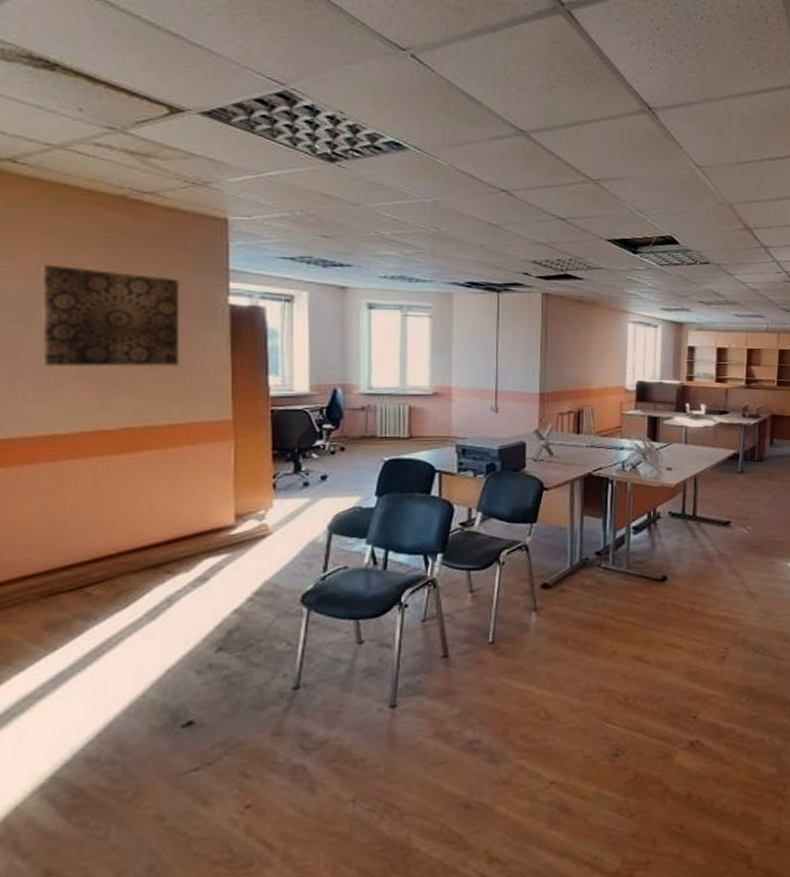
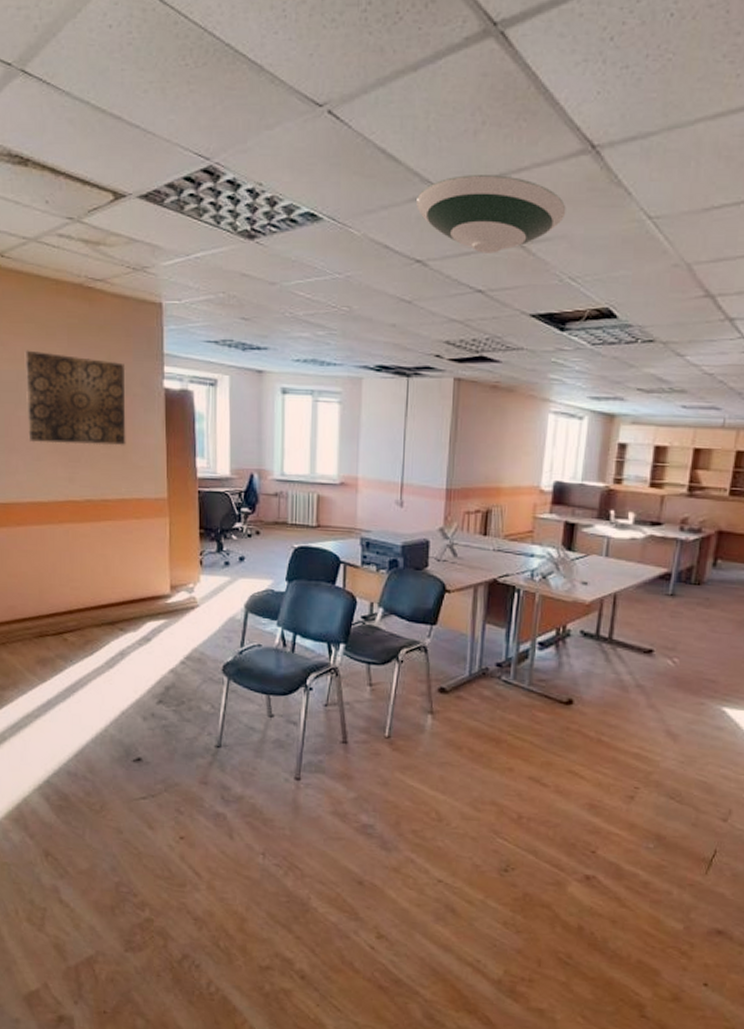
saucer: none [500,121,631,188] -> present [417,175,566,254]

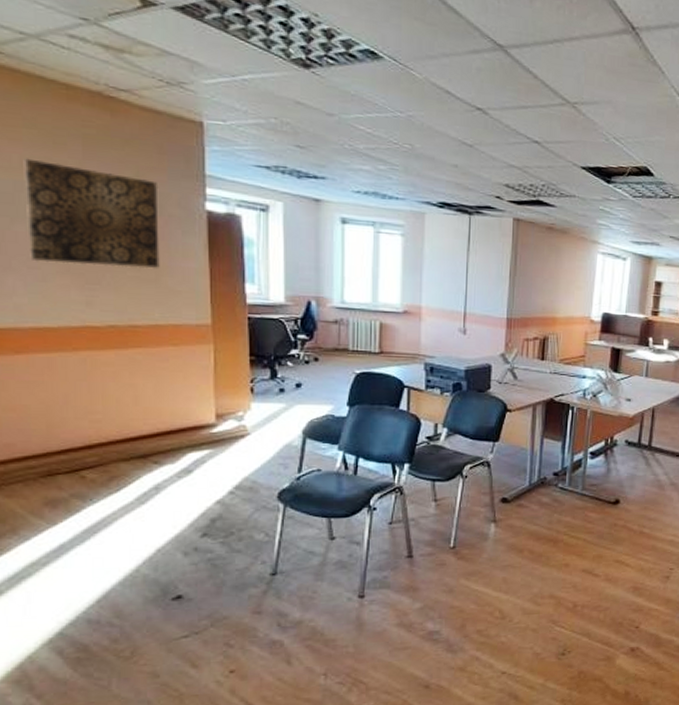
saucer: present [417,175,566,254] -> none [477,36,611,110]

